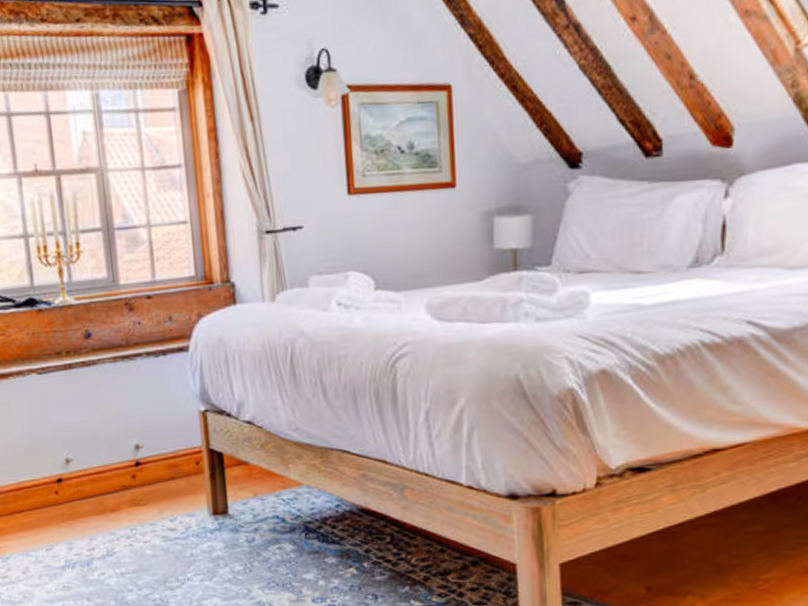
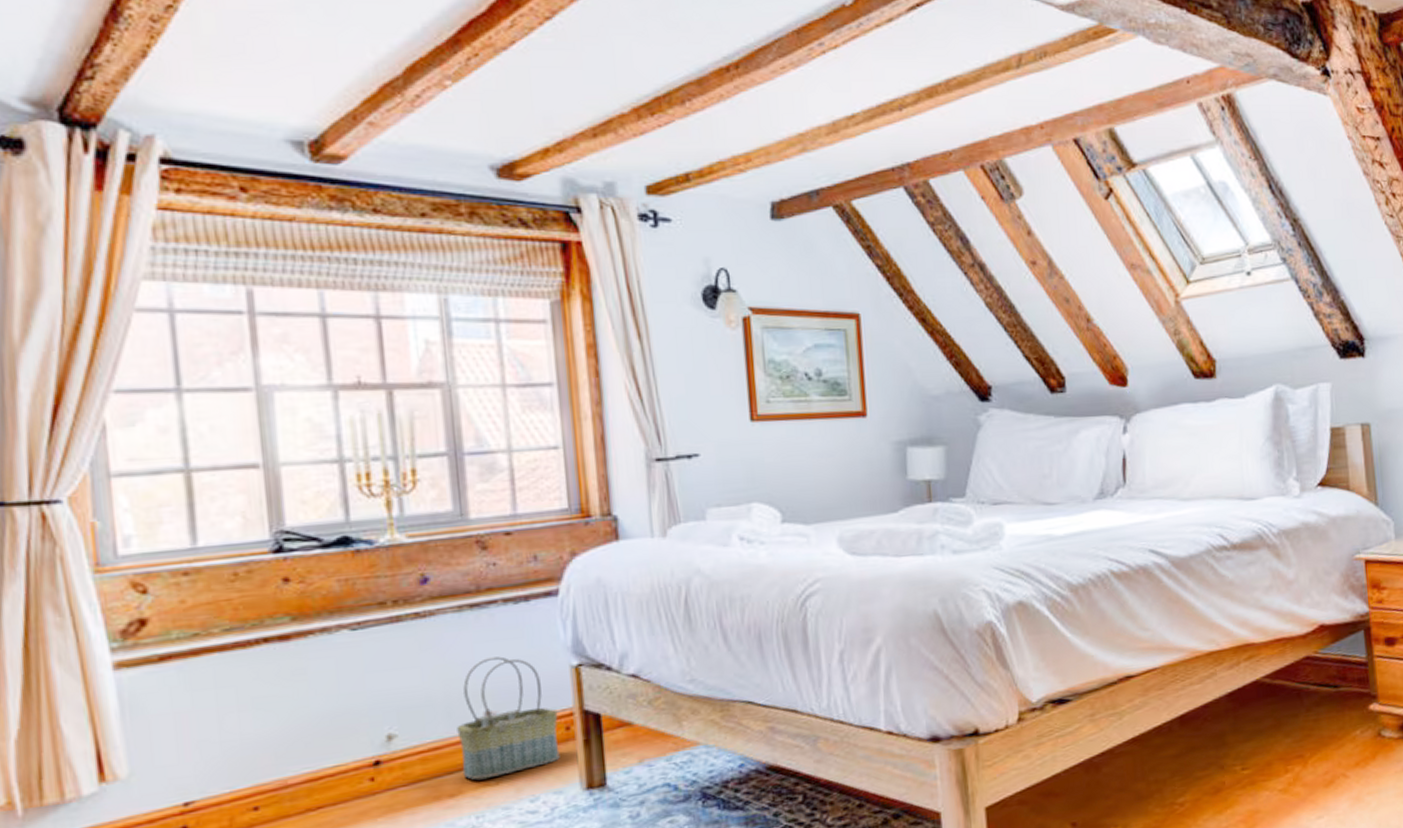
basket: none [115,400,192,500] -> present [457,656,560,781]

